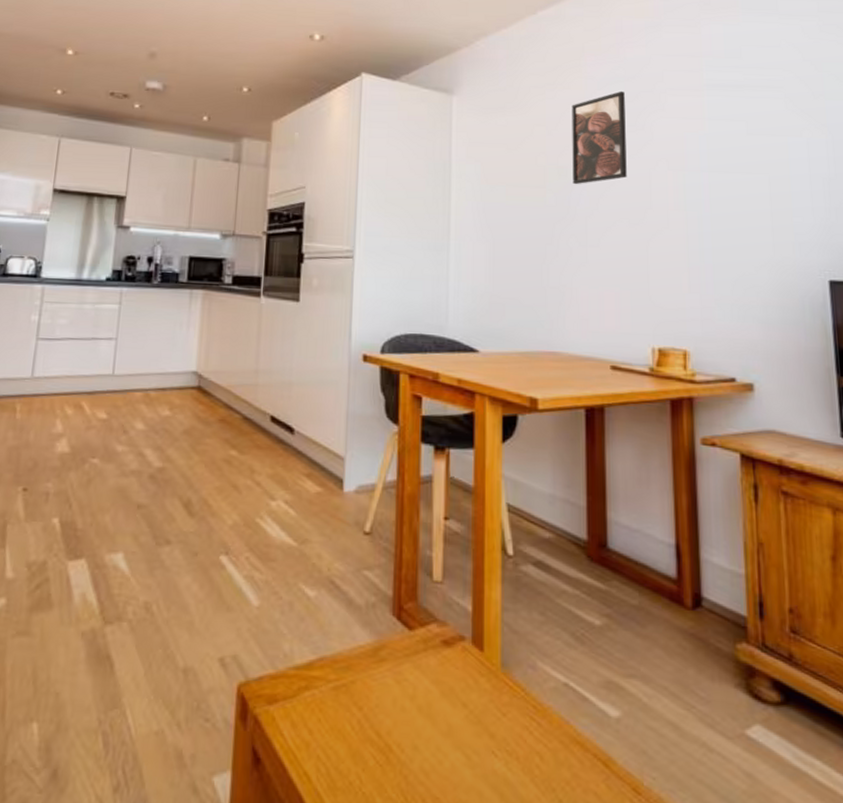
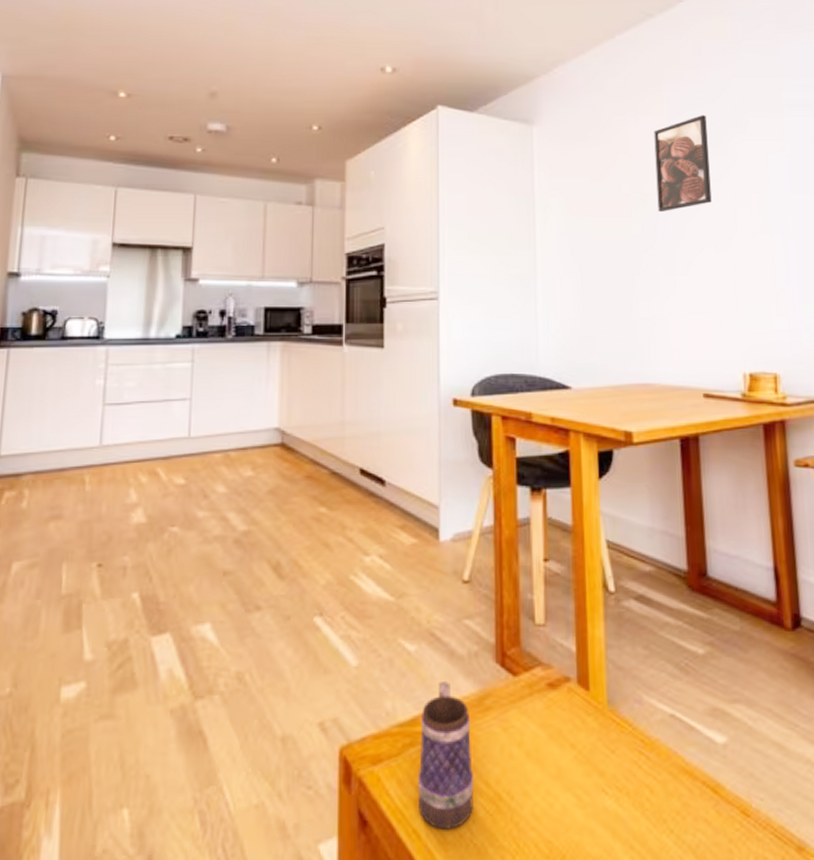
mug: none [310,629,366,775] -> present [417,681,474,830]

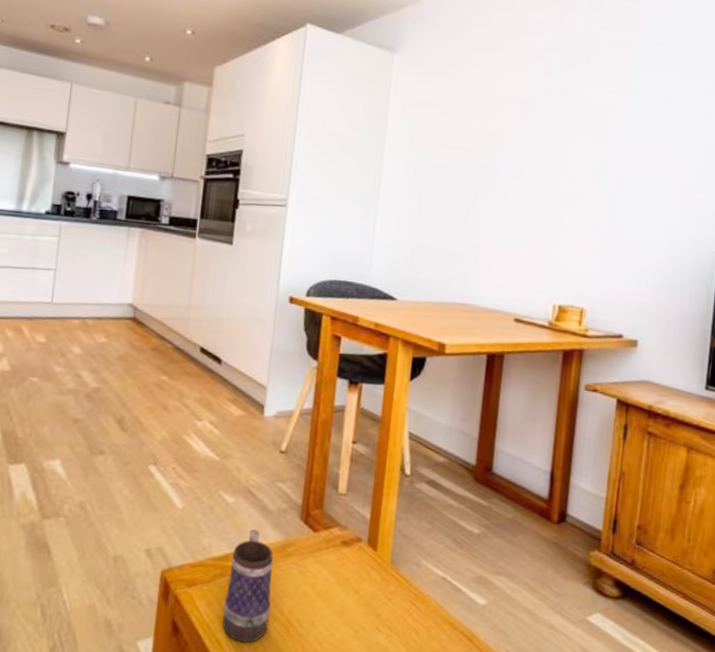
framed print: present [654,114,712,213] -> none [500,61,560,150]

